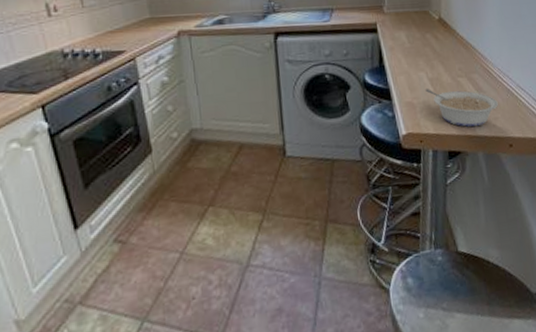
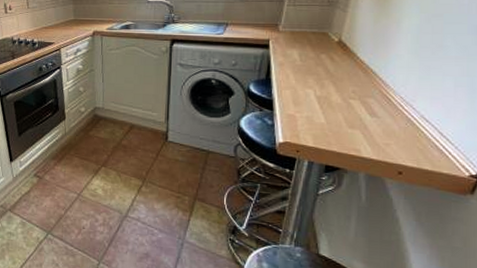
legume: present [425,89,498,127] -> none [310,105,393,149]

